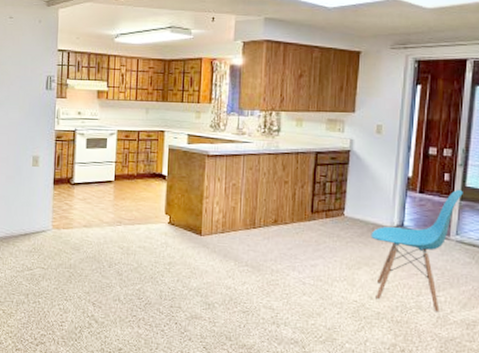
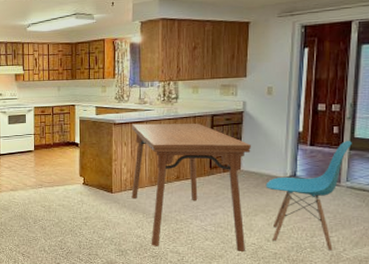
dining table: none [223,156,357,310] -> present [131,123,251,251]

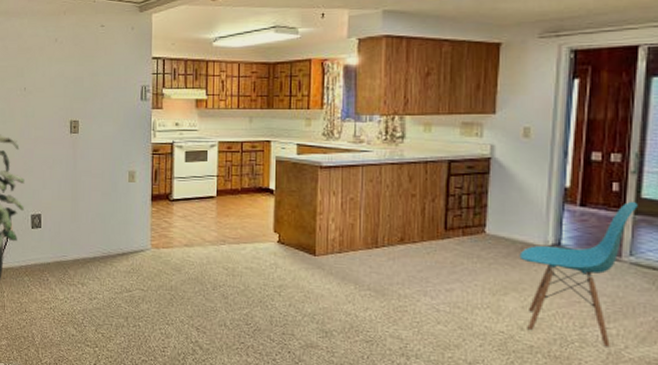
dining table: present [131,123,251,251] -> none [340,168,500,342]

